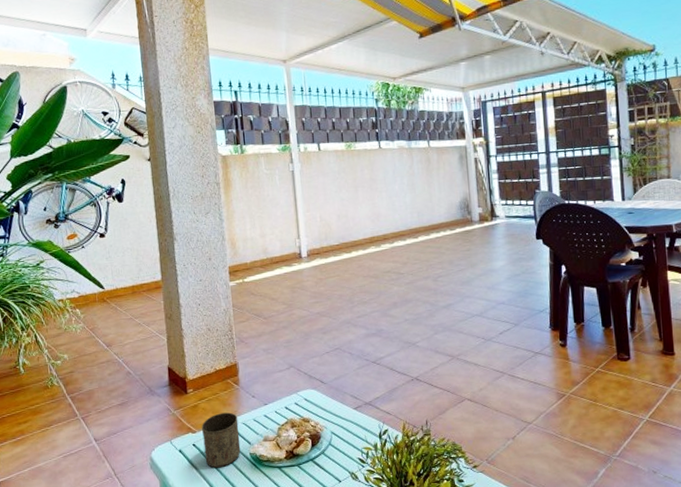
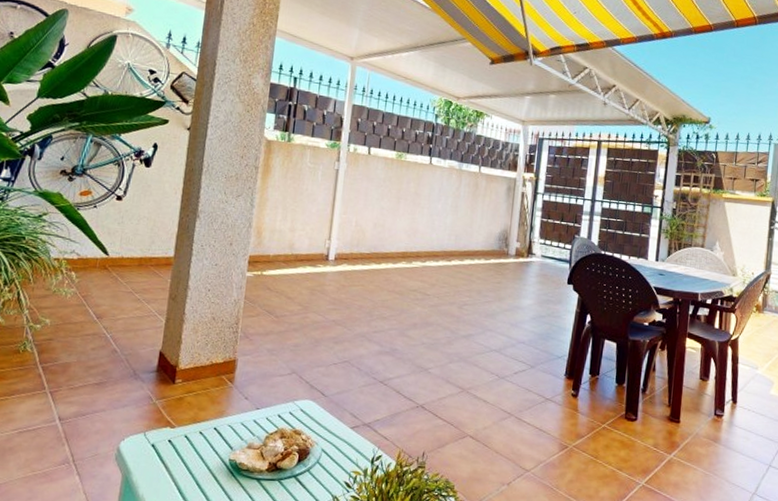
cup: present [201,412,241,469] -> none [178,410,225,471]

